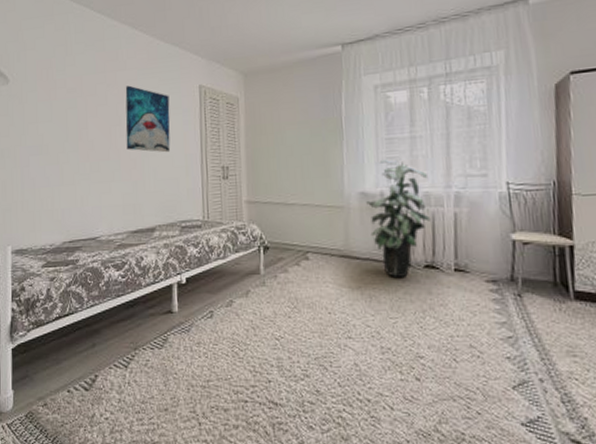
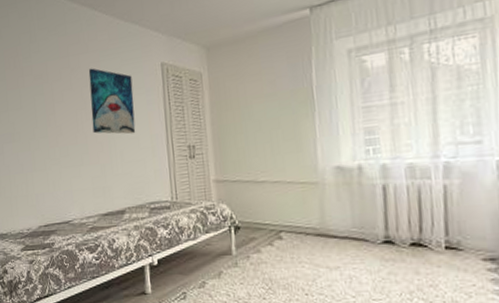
indoor plant: present [366,158,431,277] -> none [343,128,417,256]

